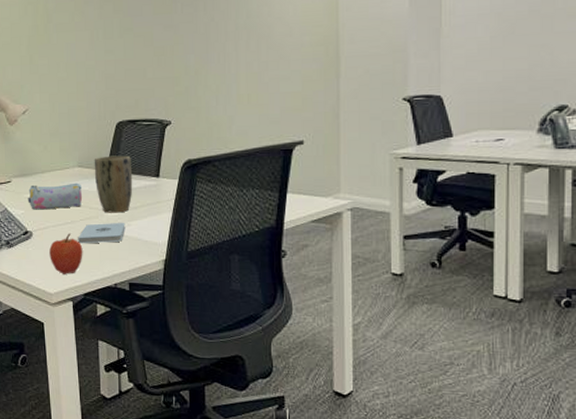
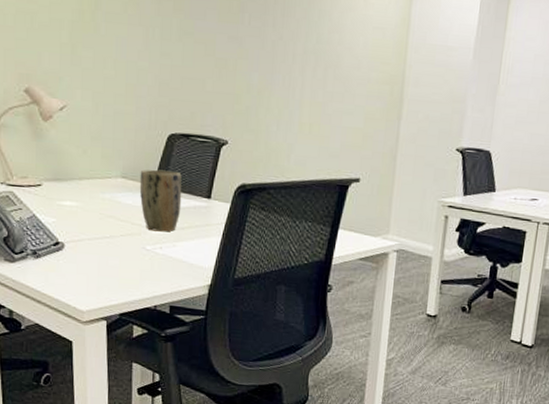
pencil case: present [27,182,83,210] -> none [60,191,125,221]
apple: present [49,233,83,274] -> none [83,248,122,292]
notepad: present [78,223,125,244] -> none [117,240,170,263]

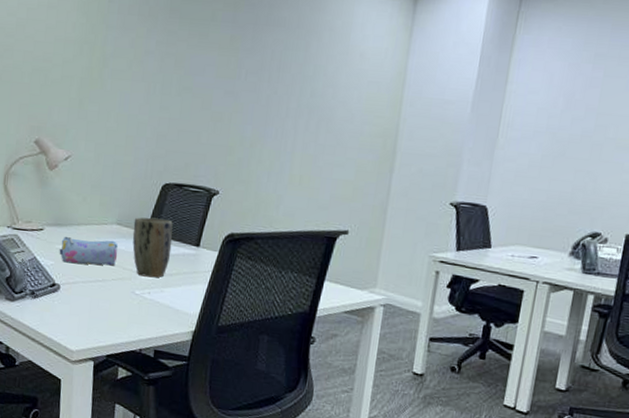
pencil case: none [60,191,125,221] -> present [59,236,119,266]

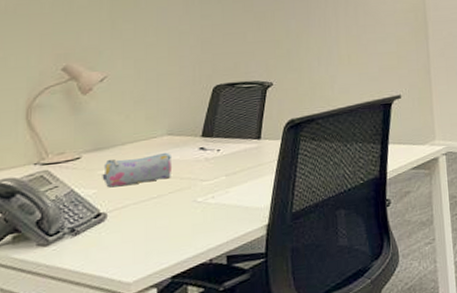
plant pot: present [132,217,173,278] -> none [186,119,232,182]

